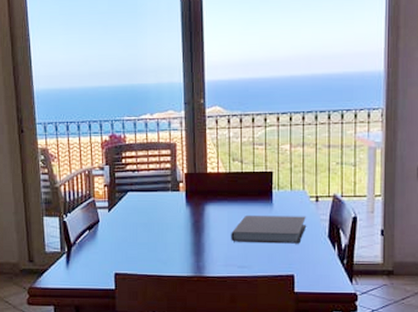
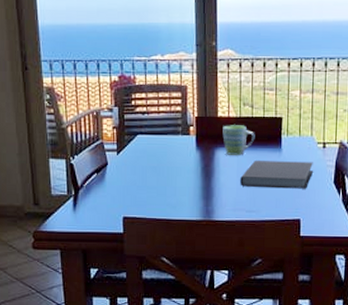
mug: none [212,180,245,211] -> present [222,125,255,155]

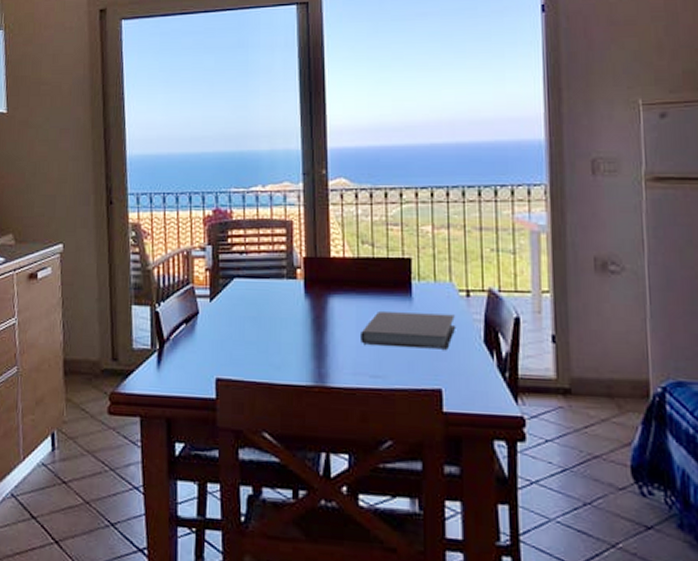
mug: present [222,125,255,155] -> none [337,267,378,305]

